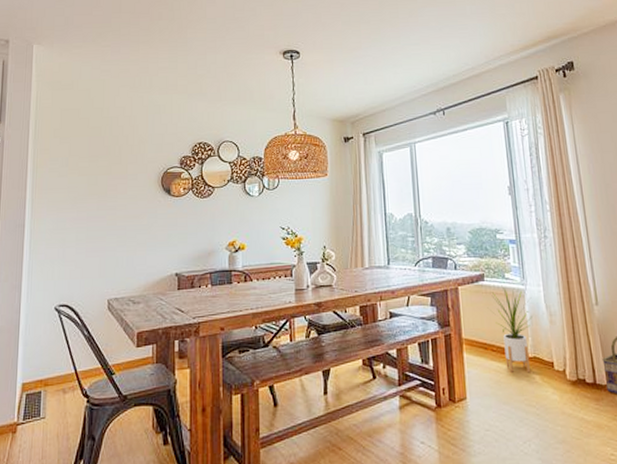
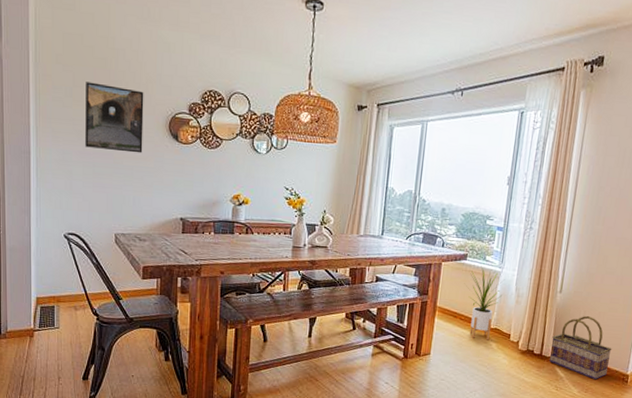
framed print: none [79,150,137,213] -> present [85,82,144,153]

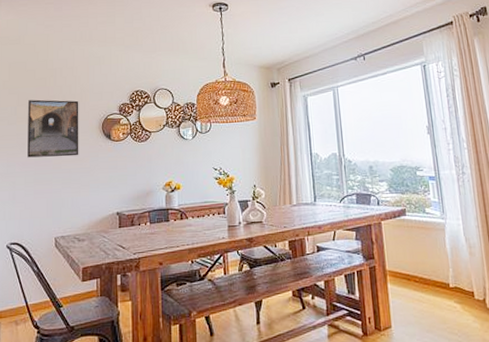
house plant: present [466,267,505,340] -> none [412,220,453,302]

